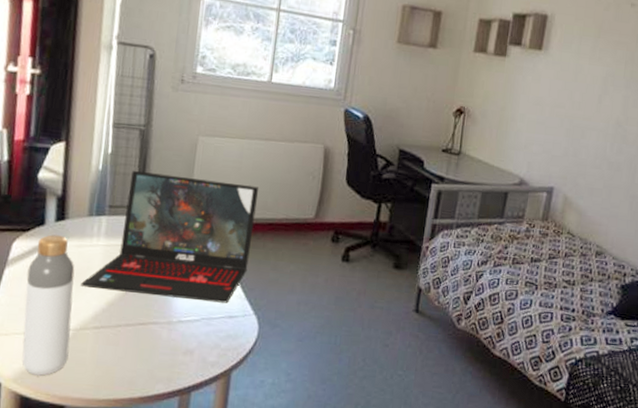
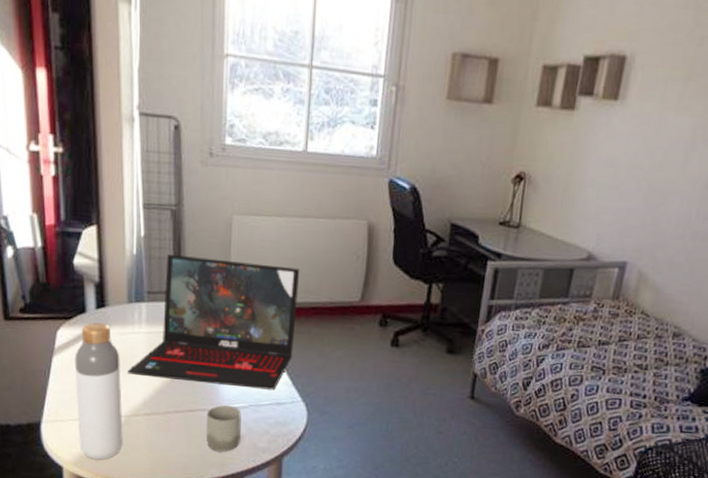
cup: none [155,318,193,366] -> present [206,405,242,452]

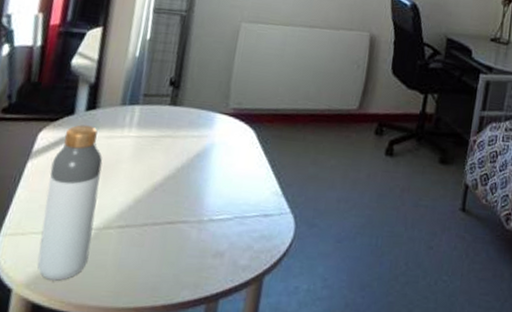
laptop: present [128,253,300,390] -> none [107,57,302,201]
cup: present [206,405,242,452] -> none [182,217,225,270]

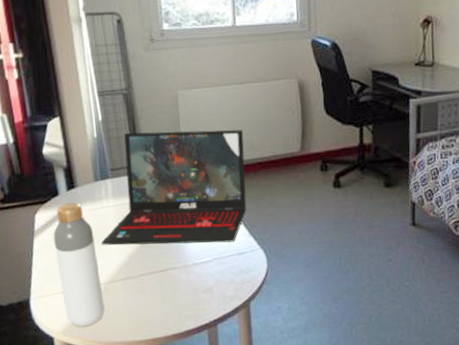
laptop: none [107,57,302,201] -> present [101,130,247,245]

